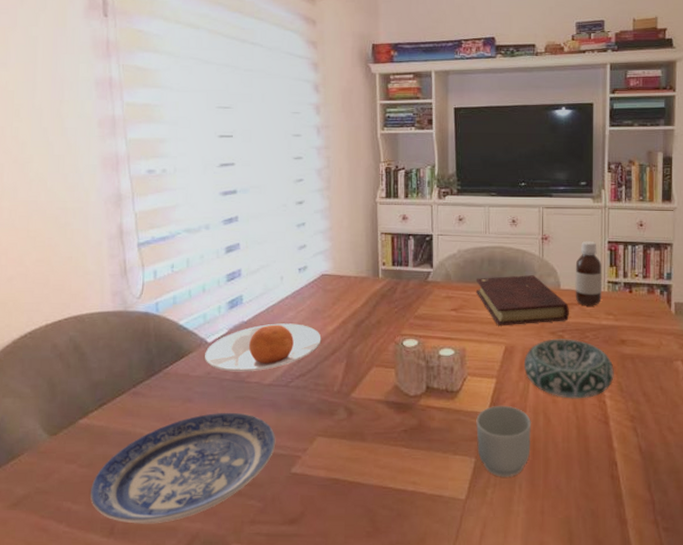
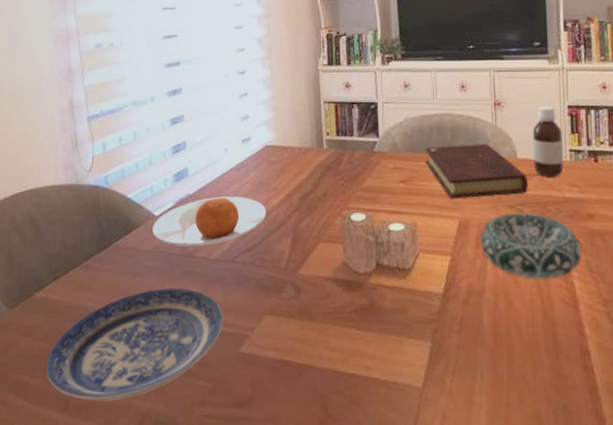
mug: present [476,405,531,477] -> none [431,285,492,365]

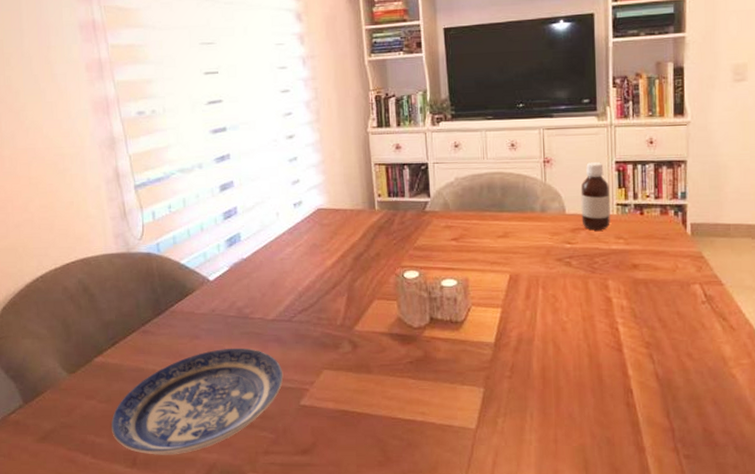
plate: present [152,196,267,246] -> none [208,259,321,309]
book: present [424,144,528,199] -> none [475,201,576,255]
decorative bowl: present [480,213,582,280] -> none [529,265,627,327]

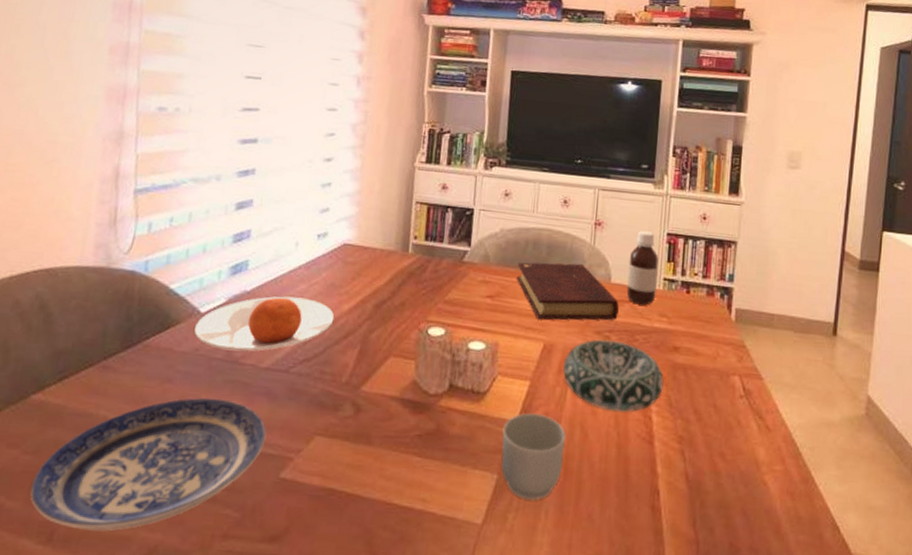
plate: none [208,259,321,309] -> present [194,296,335,351]
book: none [475,201,576,255] -> present [517,262,619,321]
mug: none [483,334,541,407] -> present [500,413,566,501]
decorative bowl: none [529,265,627,327] -> present [562,339,664,412]

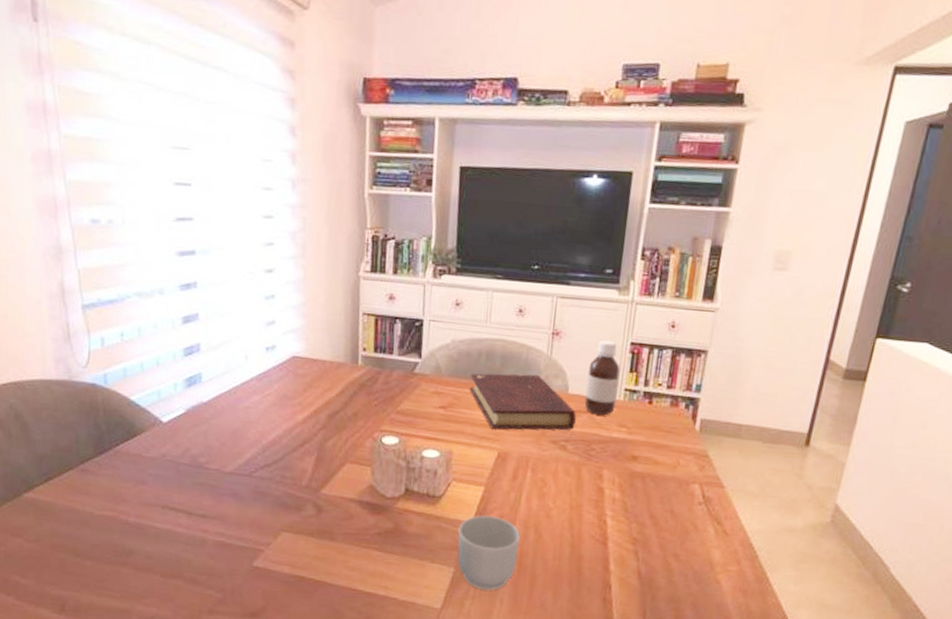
plate: present [30,398,267,531] -> none [38,498,237,605]
plate: present [194,296,335,351] -> none [159,407,290,457]
decorative bowl: present [562,339,664,412] -> none [517,448,621,516]

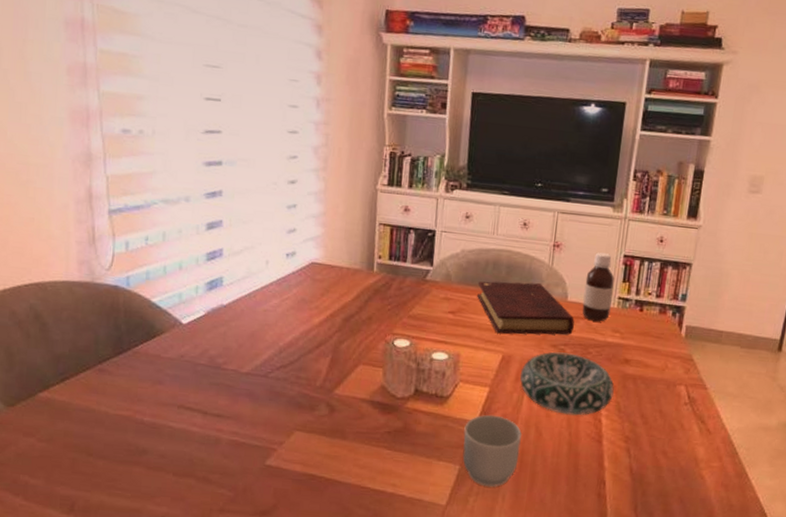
decorative bowl: none [517,448,621,516] -> present [520,351,614,416]

